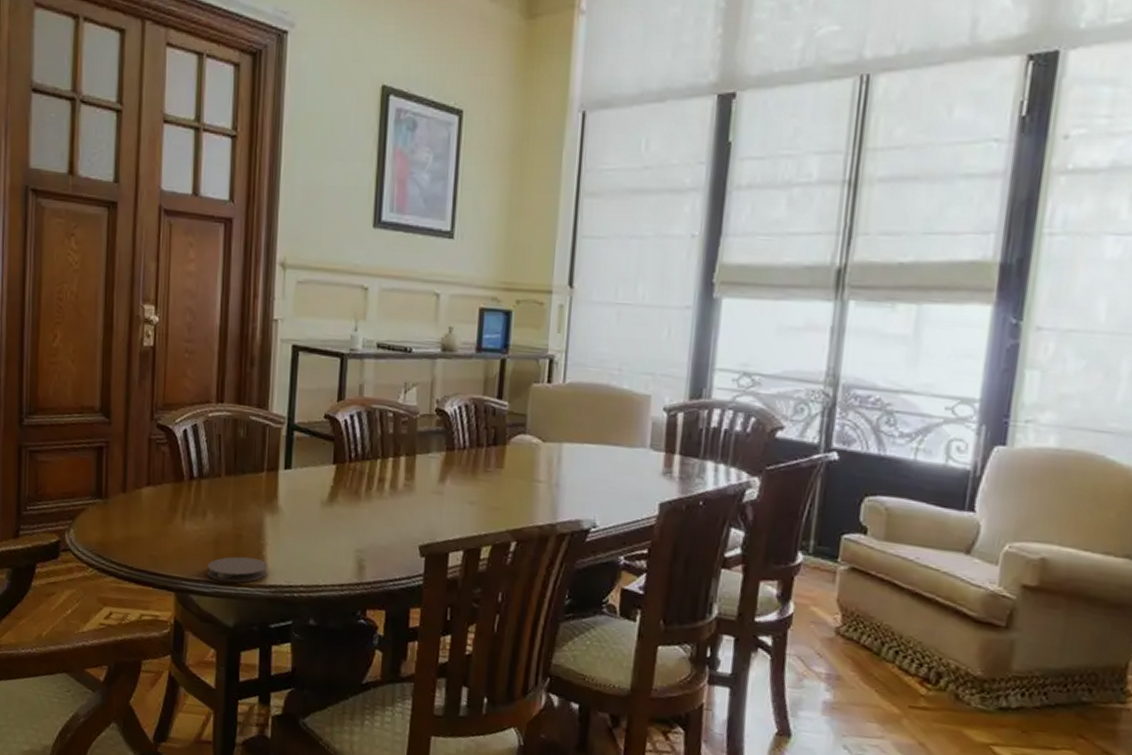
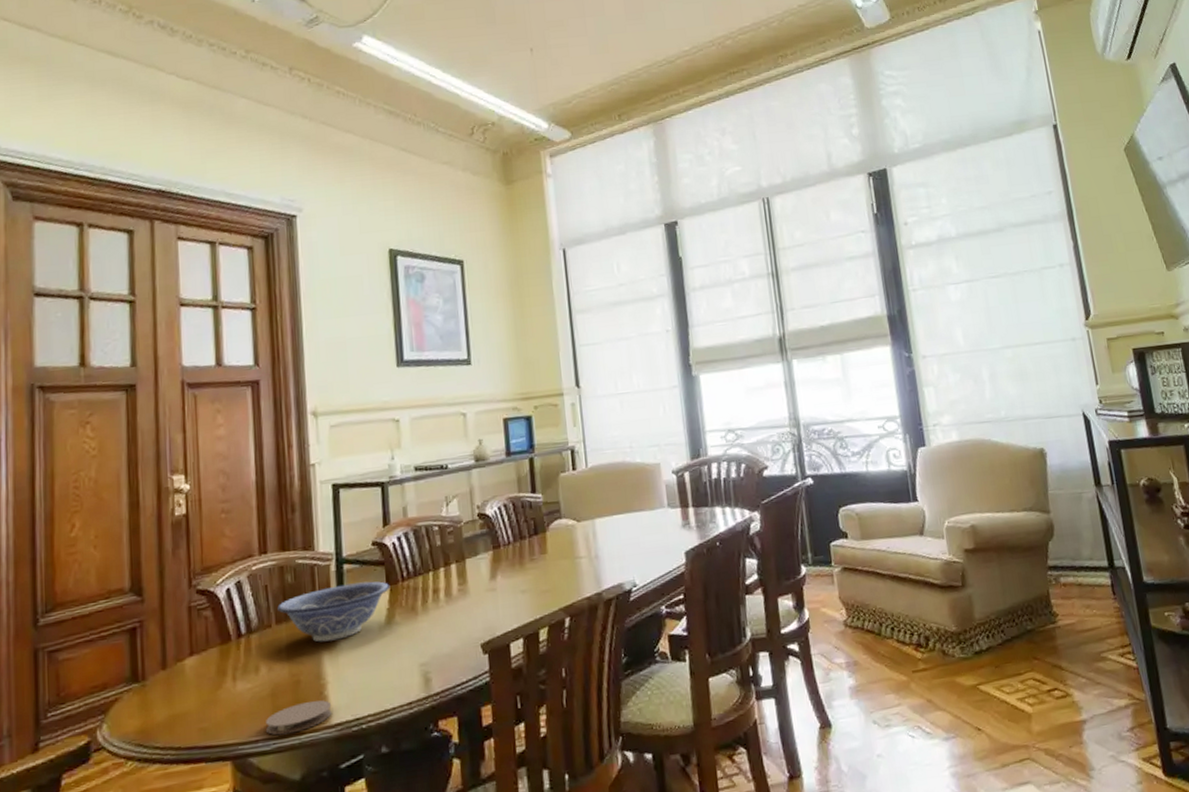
decorative bowl: none [228,450,337,506] -> present [277,581,390,642]

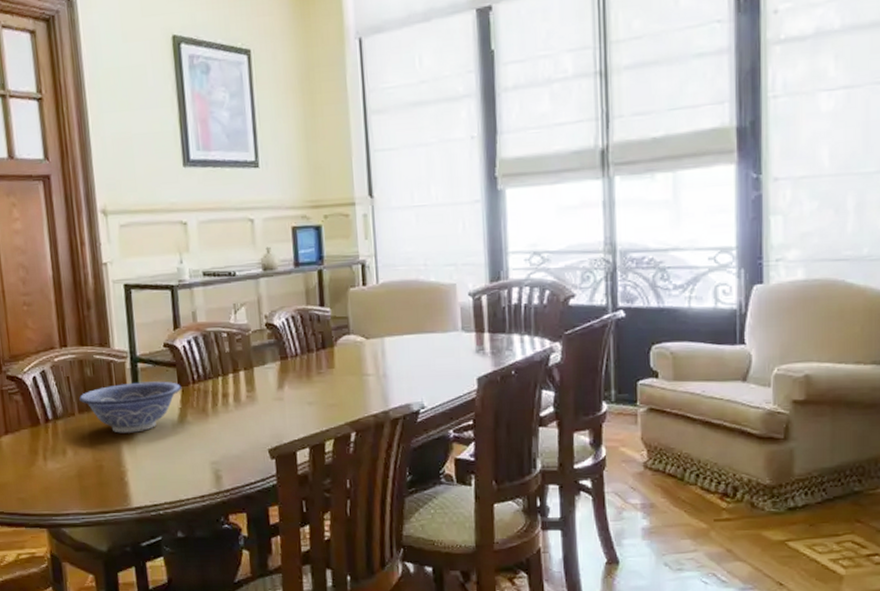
coaster: present [266,700,332,736] -> none [75,485,133,512]

